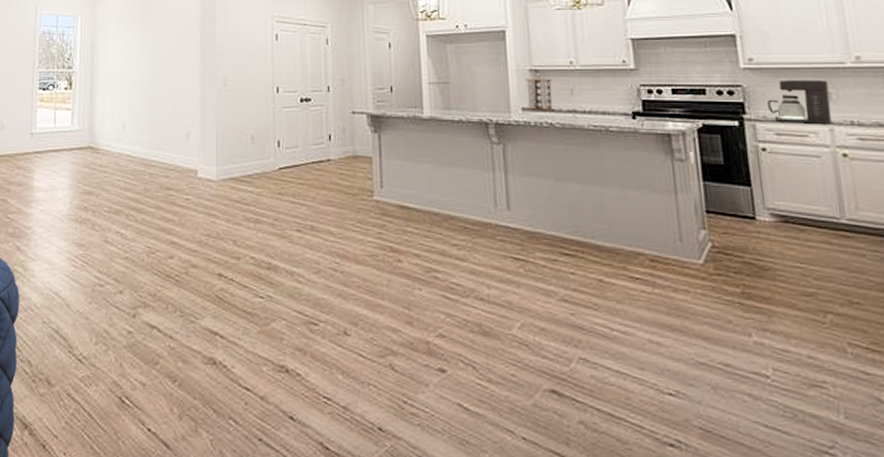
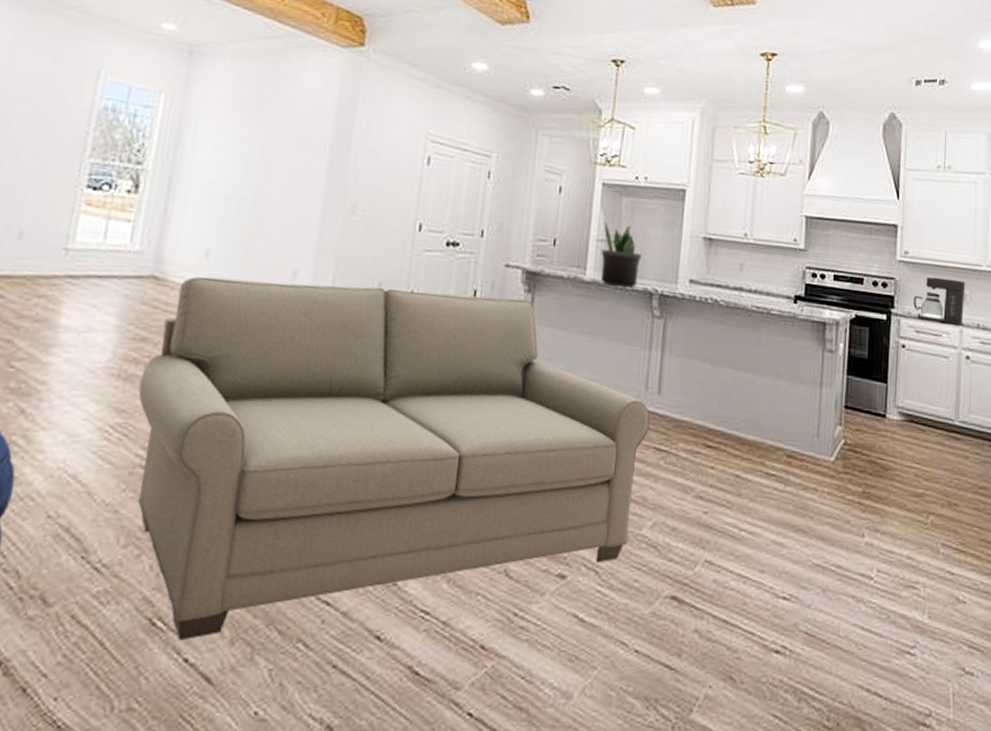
sofa: none [91,138,505,414] -> present [137,276,651,640]
planter: none [433,67,472,121] -> present [600,221,641,288]
spice rack: present [525,73,555,111] -> none [693,243,724,287]

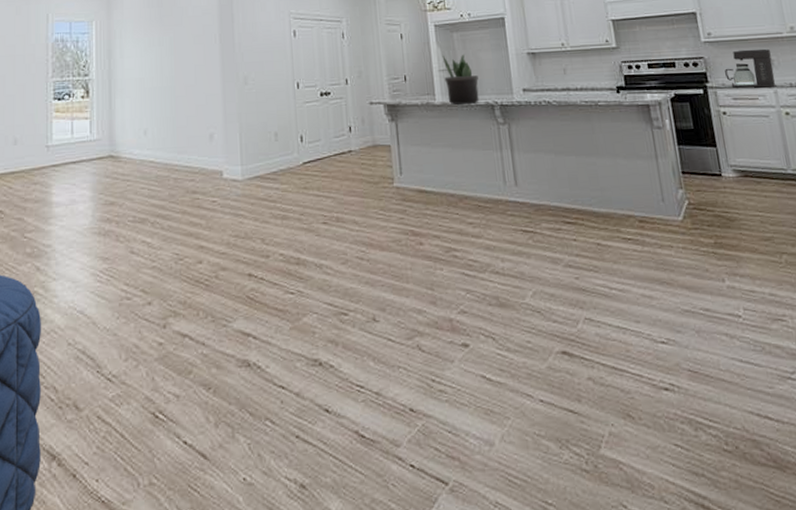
sofa: present [137,276,651,640] -> none [115,127,515,427]

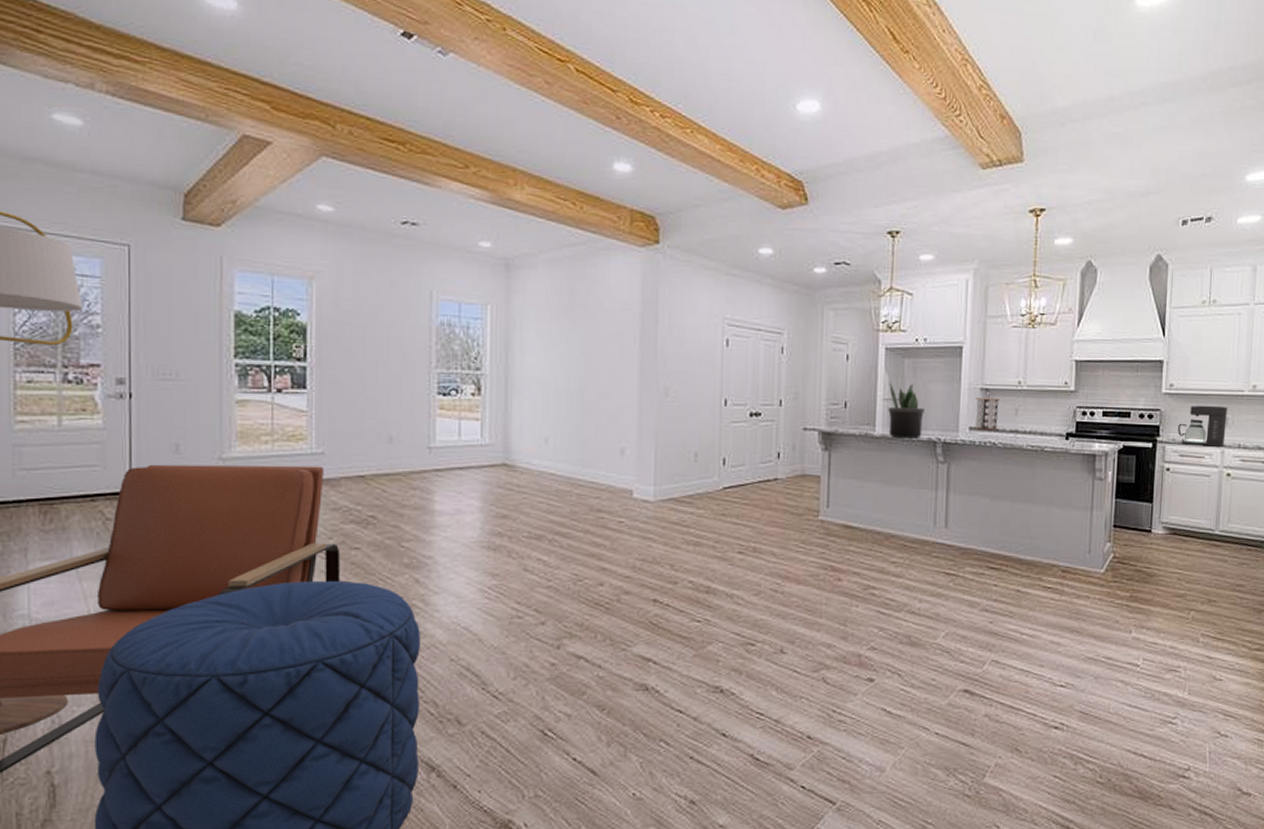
spice rack: none [524,56,551,91] -> present [973,392,1000,431]

